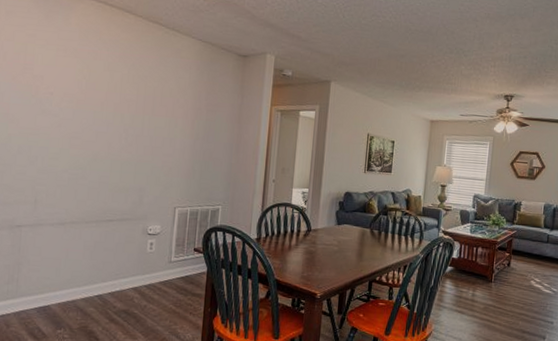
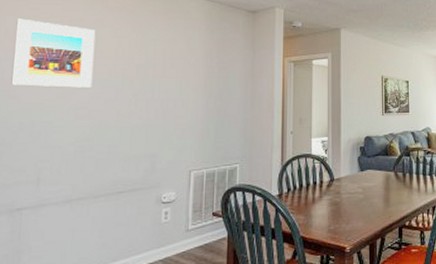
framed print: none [10,43,90,119] -> present [11,18,96,88]

